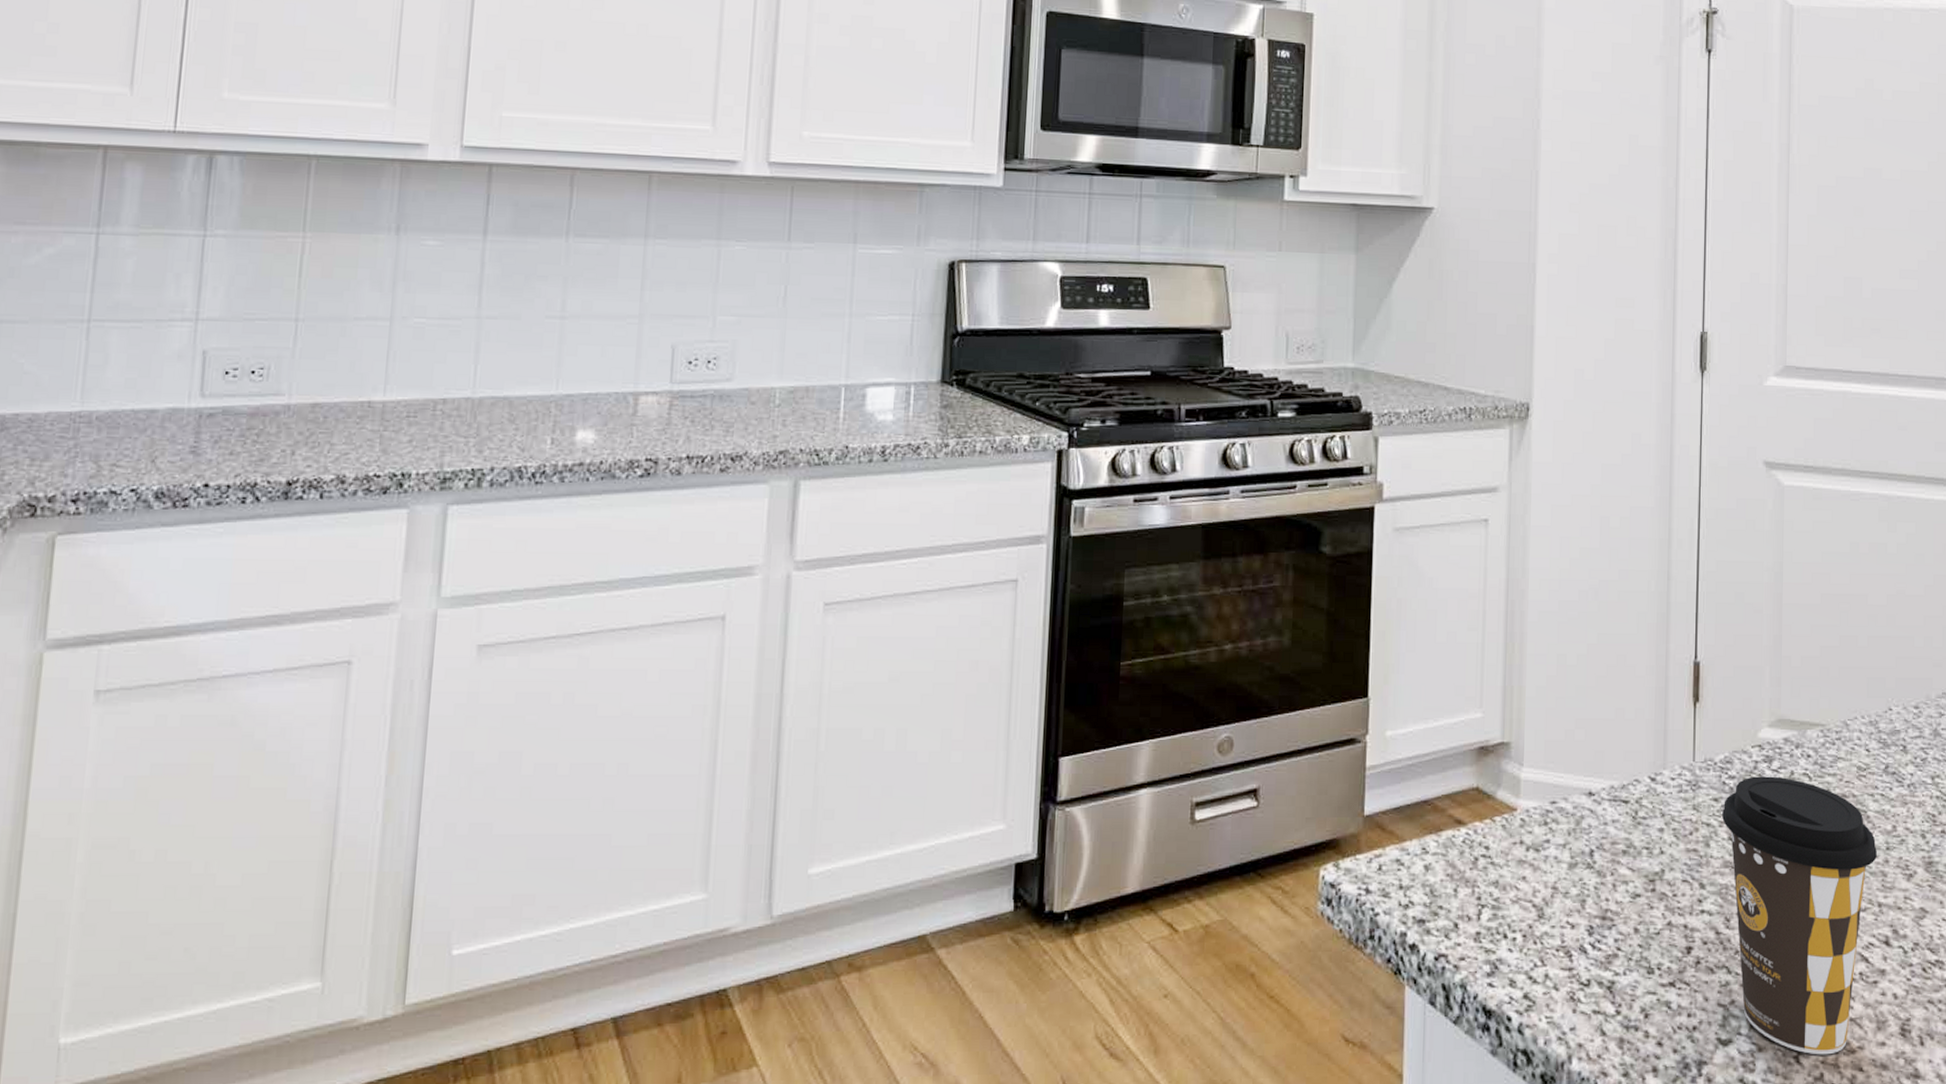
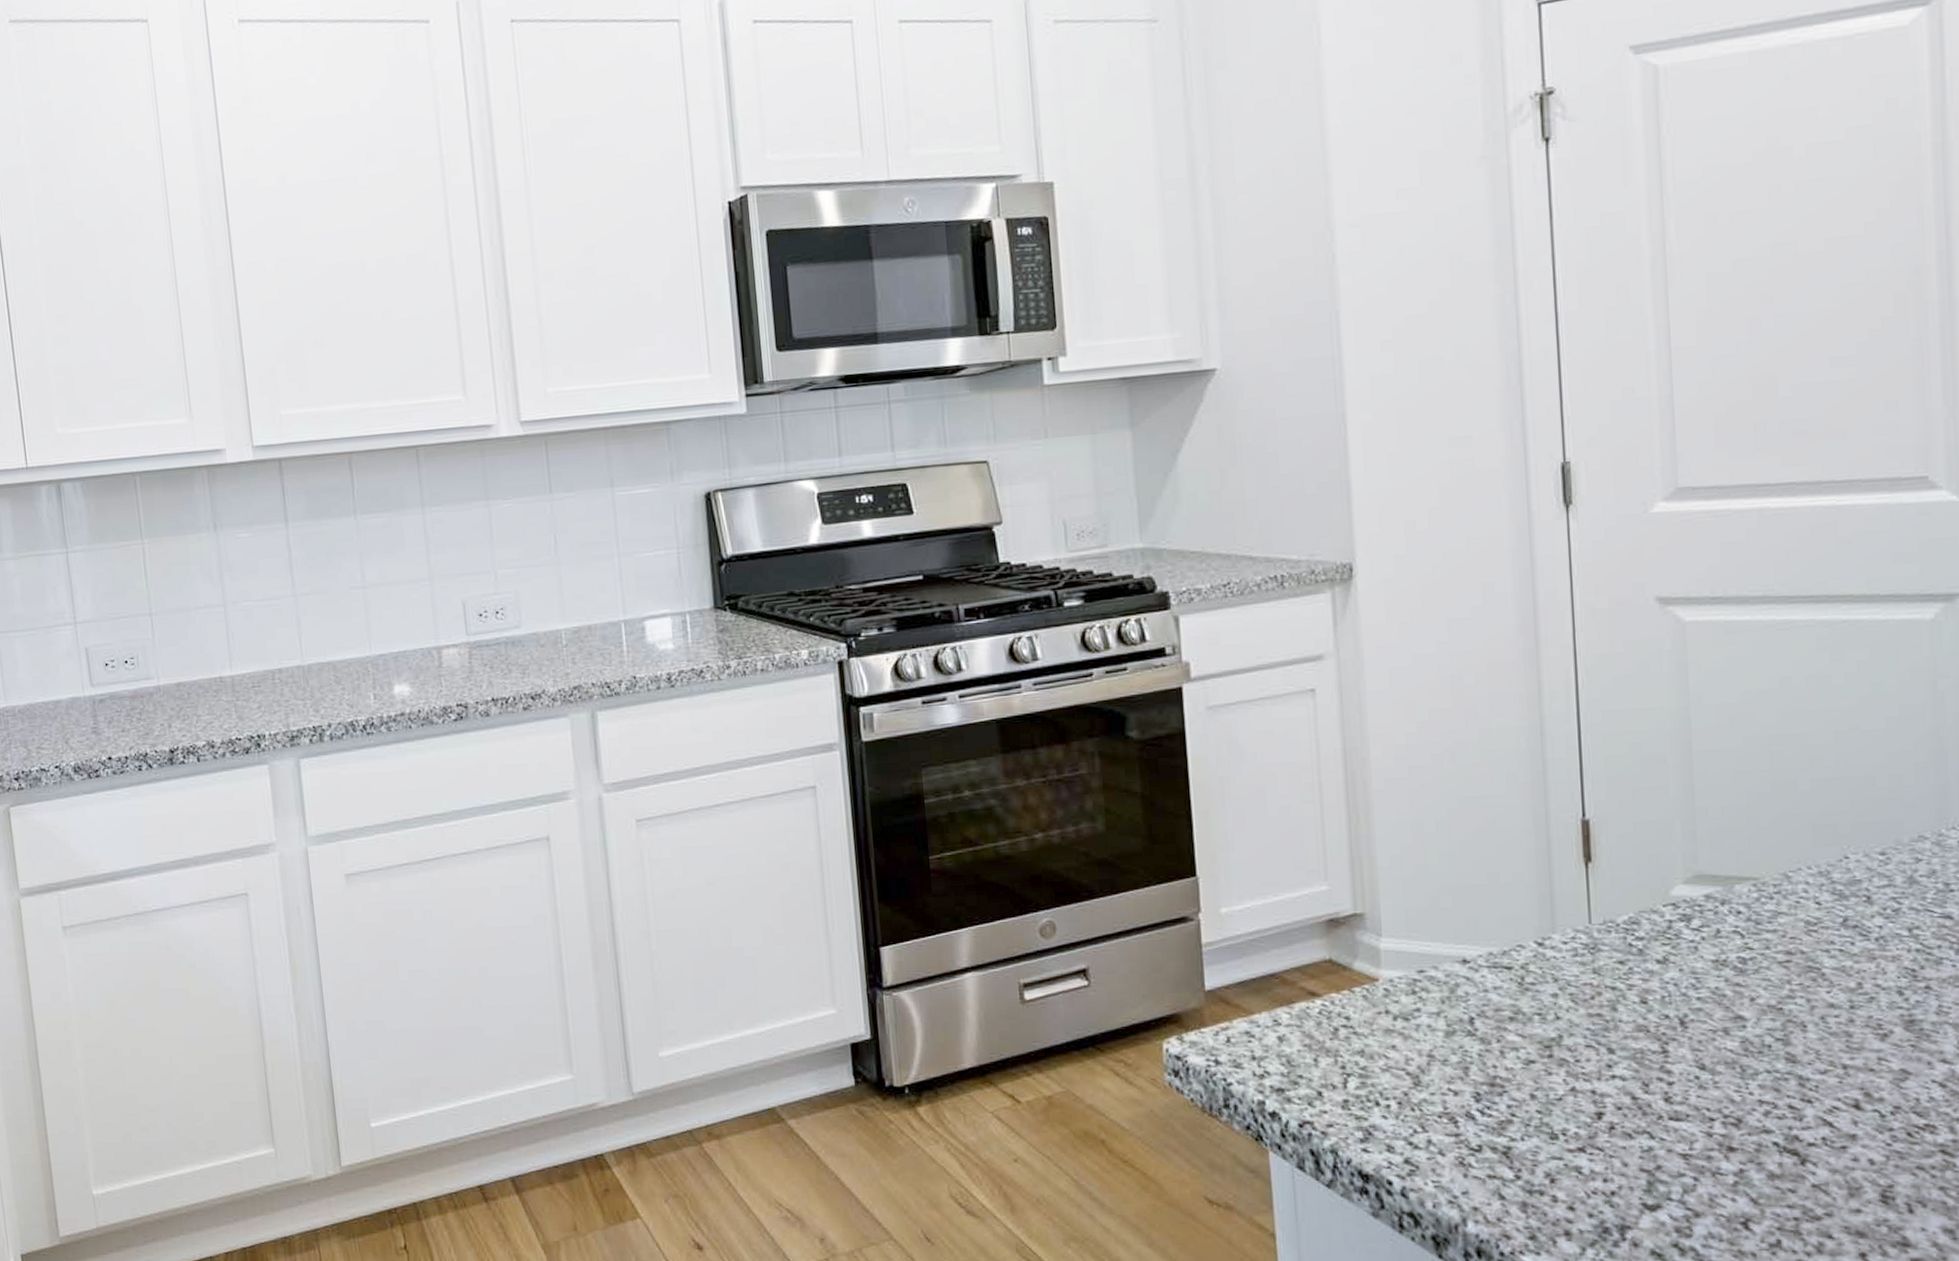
coffee cup: present [1722,776,1877,1055] -> none [1630,935,1838,1222]

